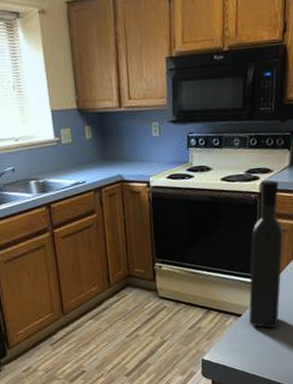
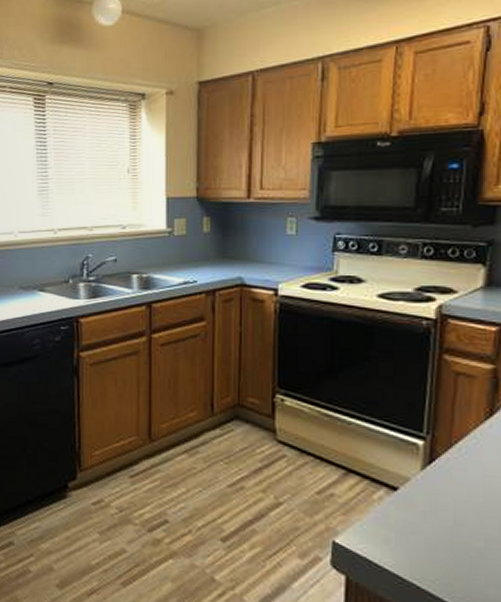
wine bottle: present [248,180,283,328] -> none [409,304,470,518]

